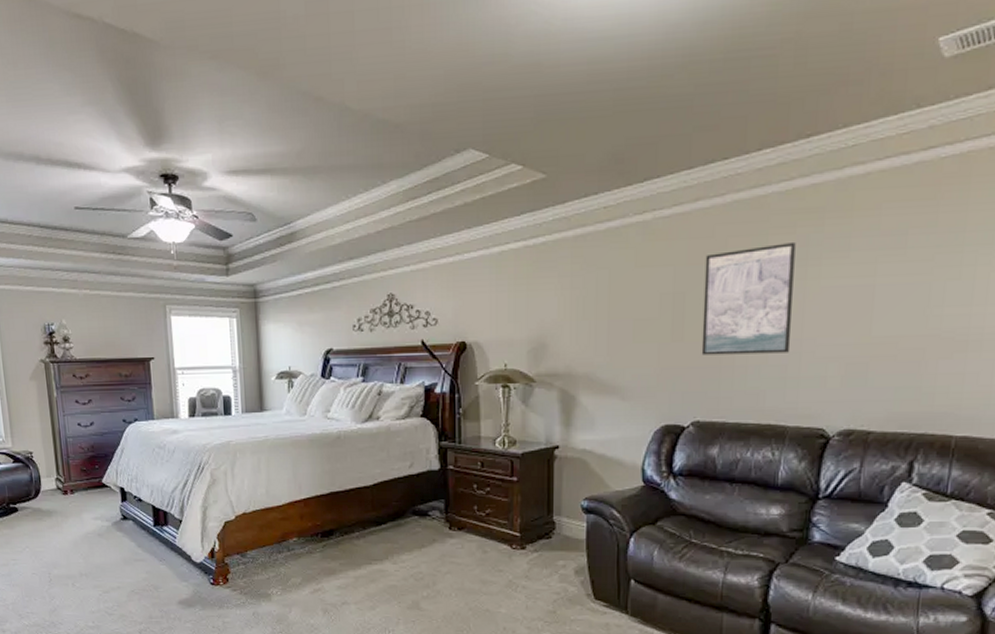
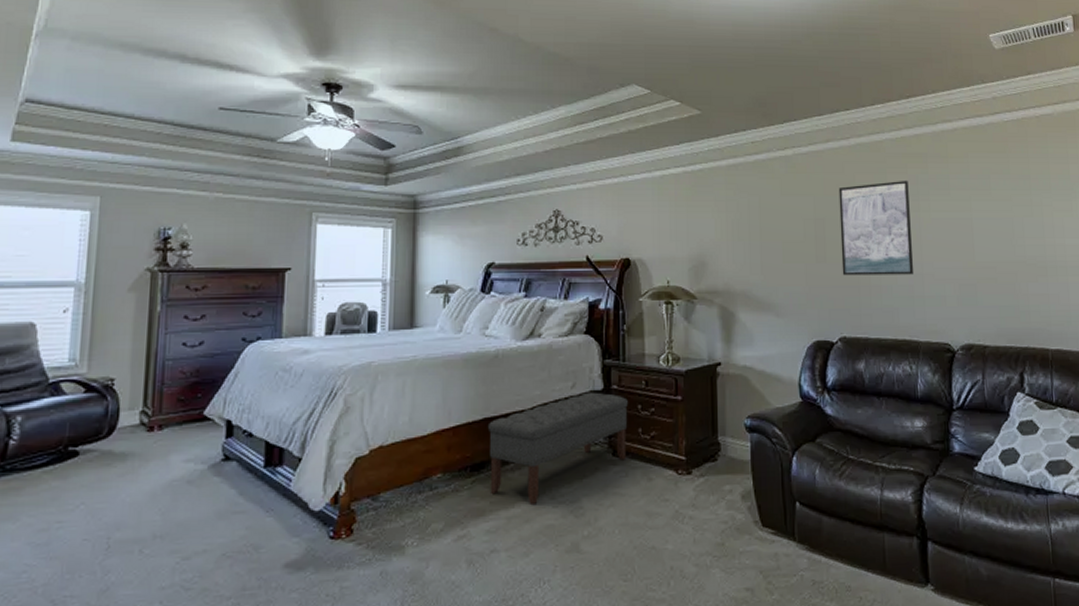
bench: none [334,472,464,569] -> present [487,392,628,506]

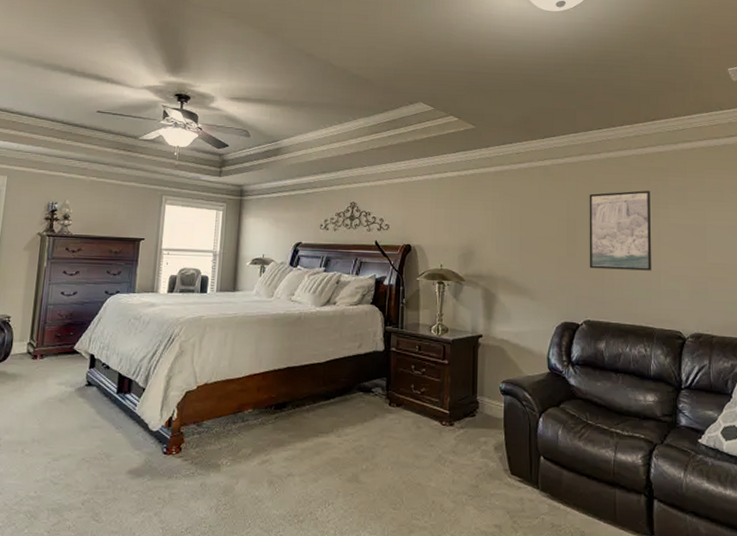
bench: present [487,392,628,506] -> none [289,352,404,441]

